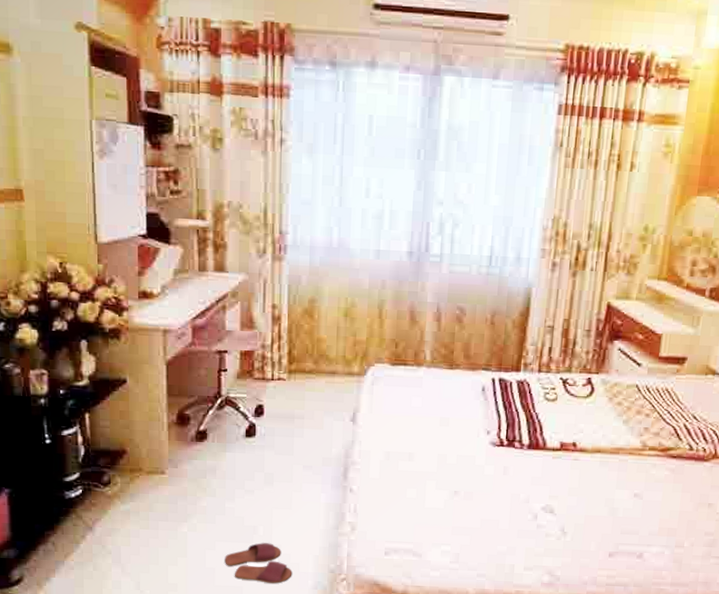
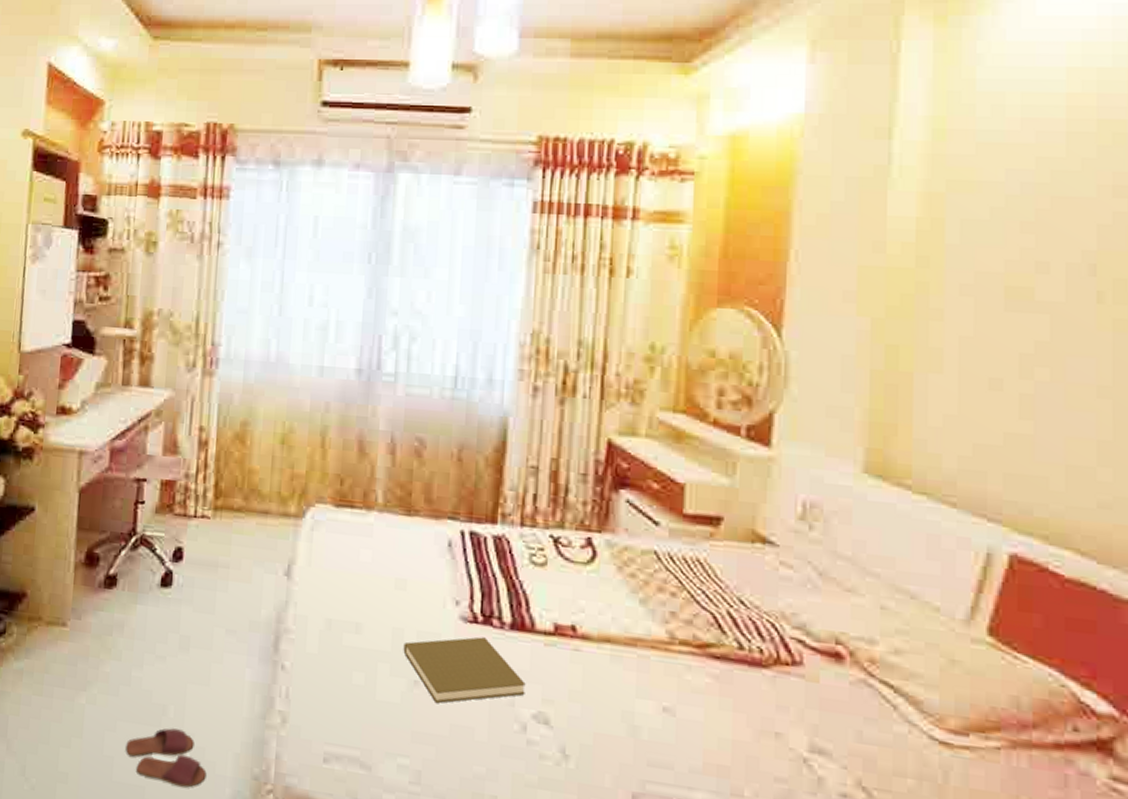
book: none [446,456,538,506] -> present [403,637,526,704]

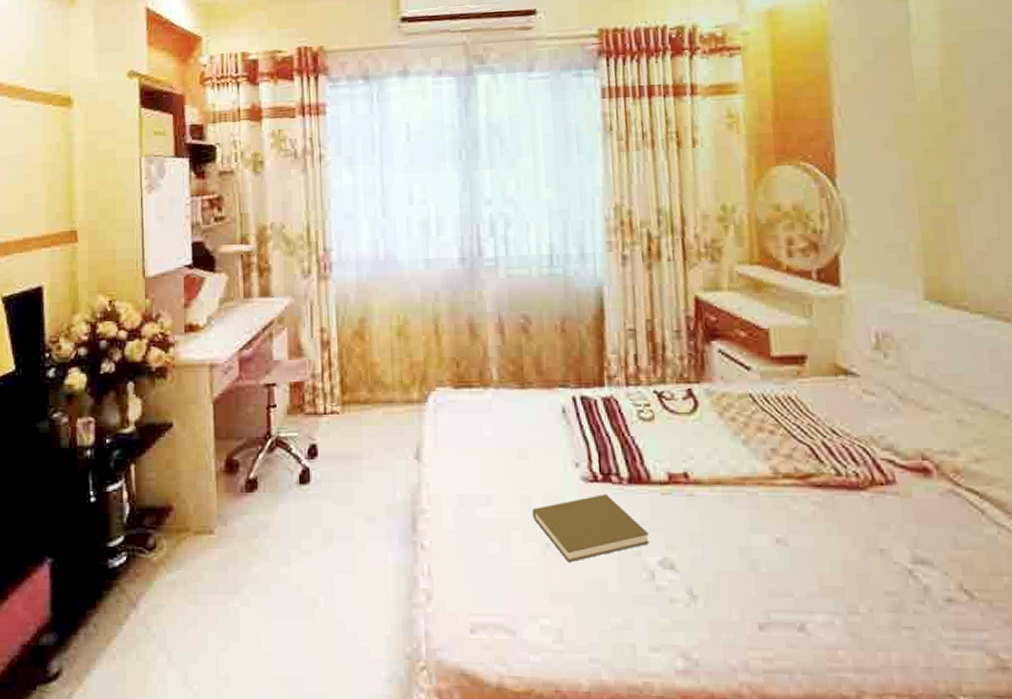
slippers: present [126,728,207,787] -> none [282,619,362,675]

